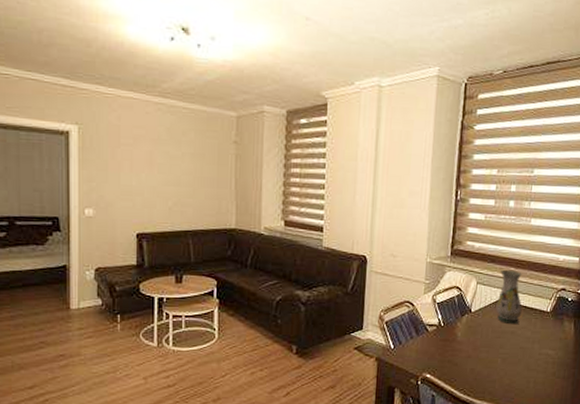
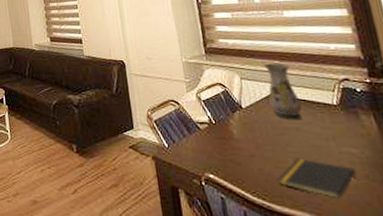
notepad: none [484,359,547,392] -> present [277,158,357,198]

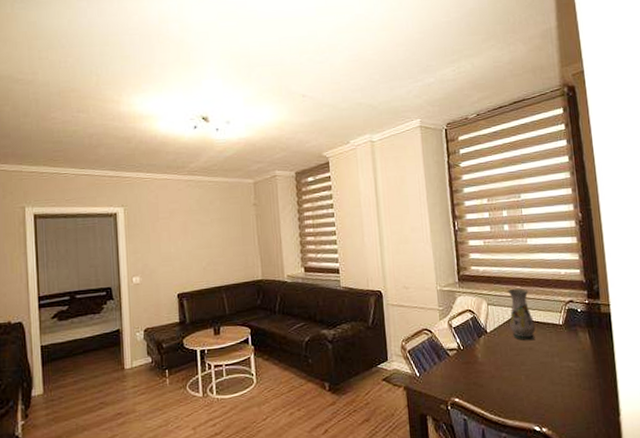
notepad: present [277,158,357,198] -> none [511,375,572,407]

